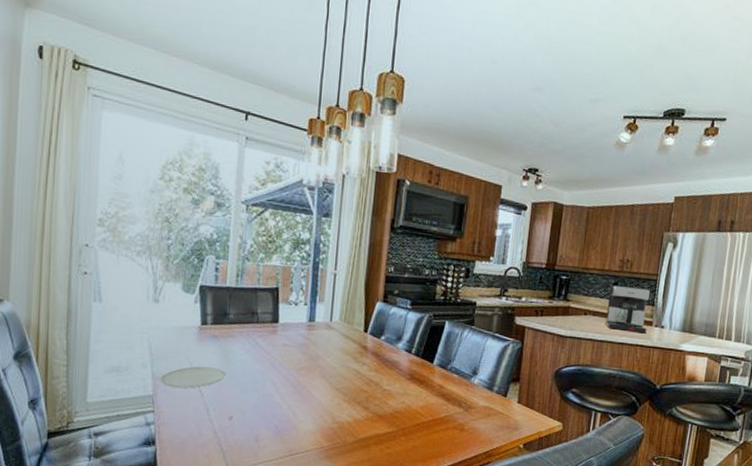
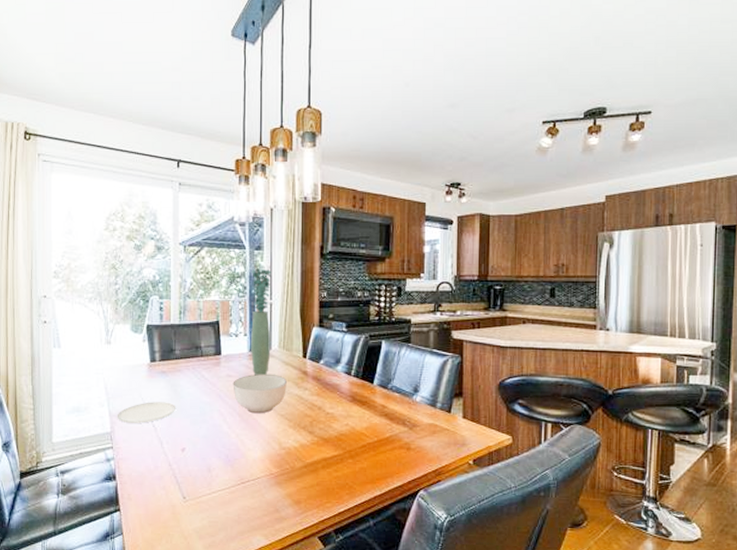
bowl: none [288,345,346,386] -> present [233,374,288,414]
vase: none [309,230,338,348] -> present [250,263,271,376]
coffee maker: present [605,285,650,334] -> none [546,291,591,338]

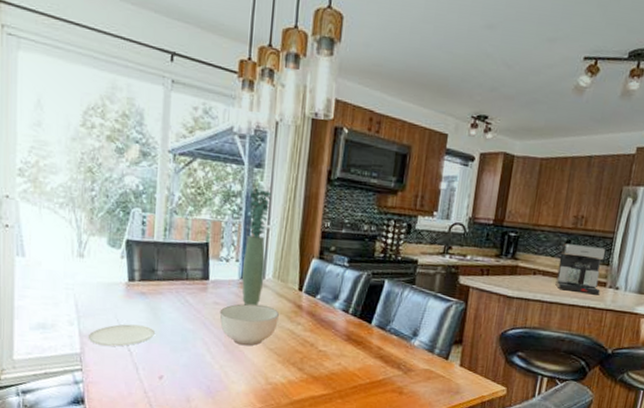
coffee maker: none [546,291,591,338] -> present [555,243,605,295]

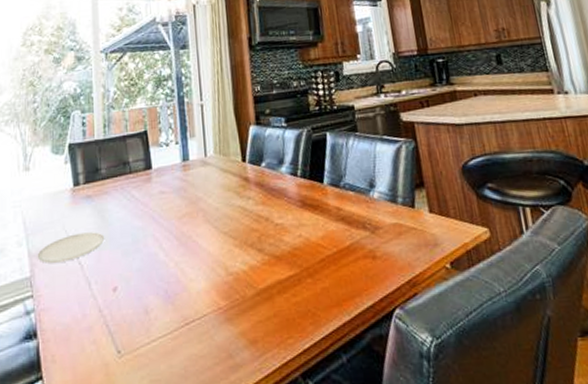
bowl: present [219,304,280,346] -> none [167,185,228,235]
vase: present [241,182,272,306] -> none [178,63,206,189]
coffee maker: present [555,243,605,295] -> none [493,54,551,107]

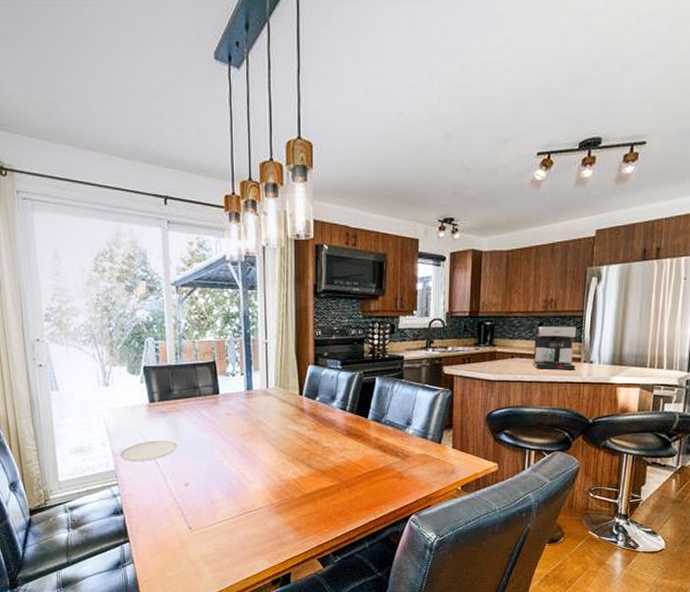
coffee maker: none [493,54,551,107] -> present [533,326,576,370]

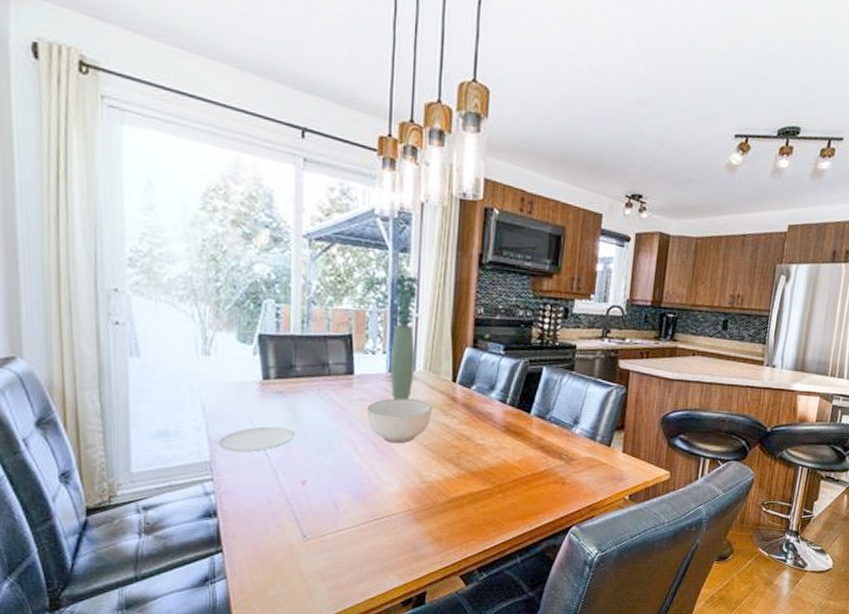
bowl: none [231,411,285,449] -> present [367,398,433,444]
vase: none [246,303,268,413] -> present [389,268,419,401]
coffee maker: present [533,326,576,370] -> none [714,323,761,374]

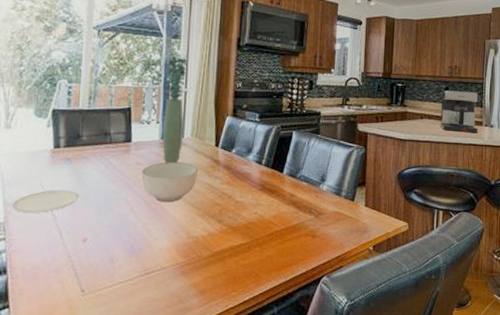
coffee maker: none [714,323,761,374] -> present [440,90,478,133]

